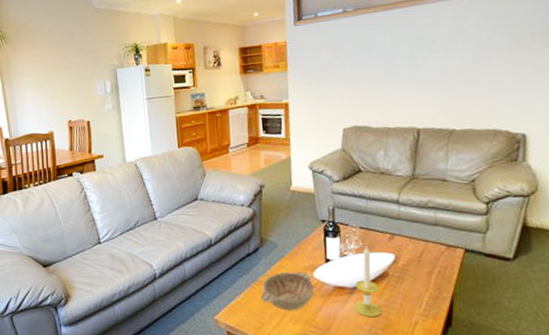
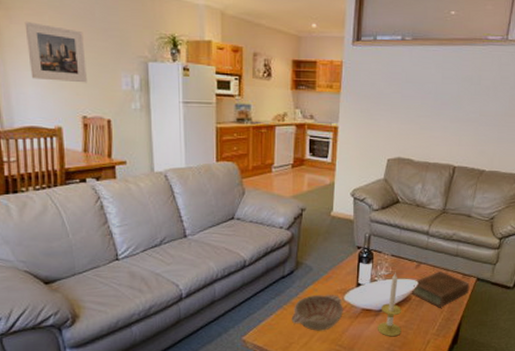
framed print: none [25,51,71,95] -> present [24,22,87,83]
book: none [387,242,458,284] -> present [411,270,470,308]

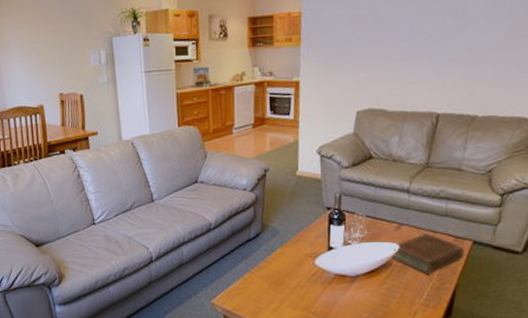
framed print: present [24,22,87,83] -> none [10,14,62,64]
decorative bowl: present [291,295,343,331] -> none [259,259,314,297]
candle: present [377,272,402,337] -> none [353,235,382,306]

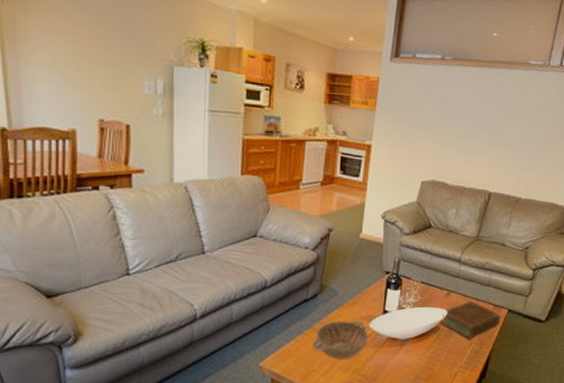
decorative bowl: none [259,259,314,297] -> present [312,321,368,359]

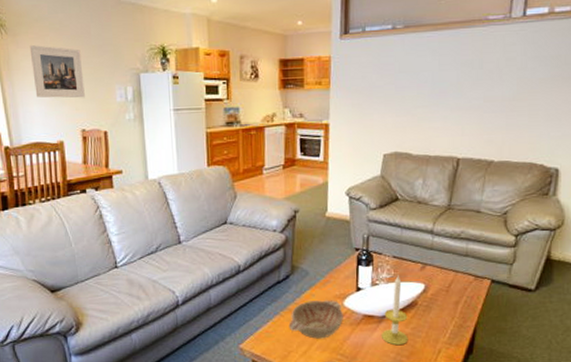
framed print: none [42,16,107,85] -> present [29,45,85,98]
candle: none [402,300,430,368] -> present [381,275,408,346]
book: present [440,300,501,340] -> none [417,272,484,314]

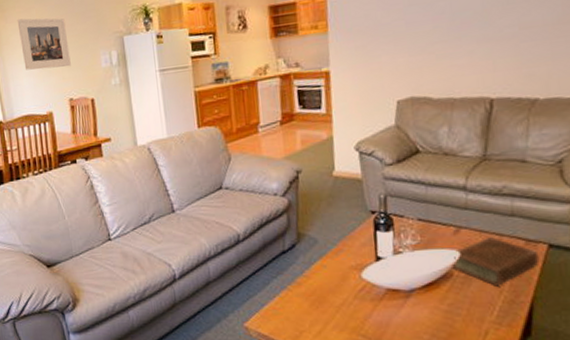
decorative bowl: present [288,300,343,339] -> none [298,272,363,317]
candle: present [381,275,408,346] -> none [409,241,445,326]
book: none [417,272,484,314] -> present [452,236,540,287]

